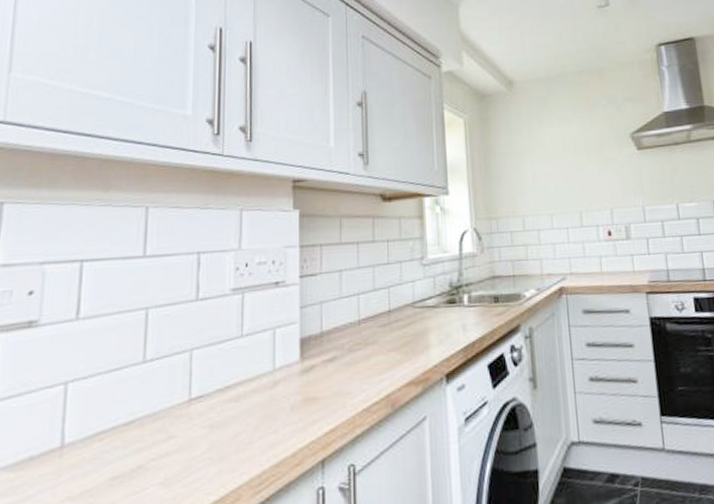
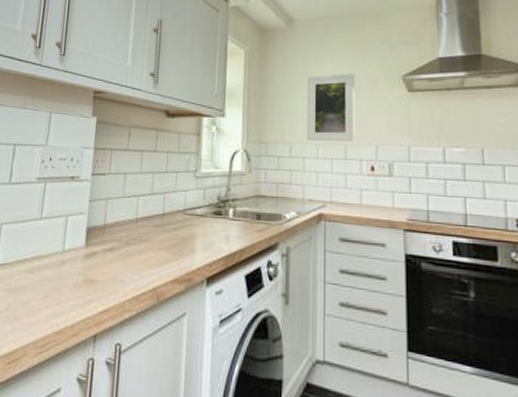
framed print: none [534,136,589,212] -> present [306,74,355,142]

